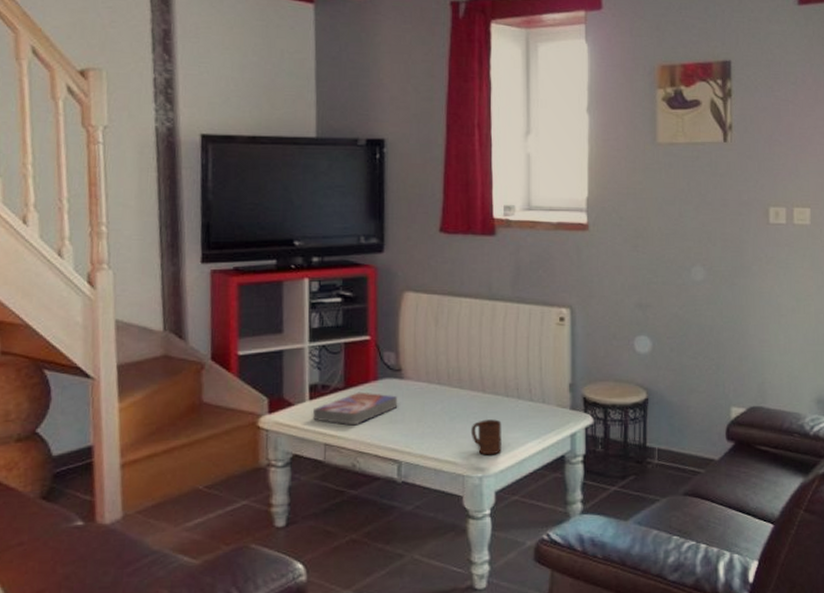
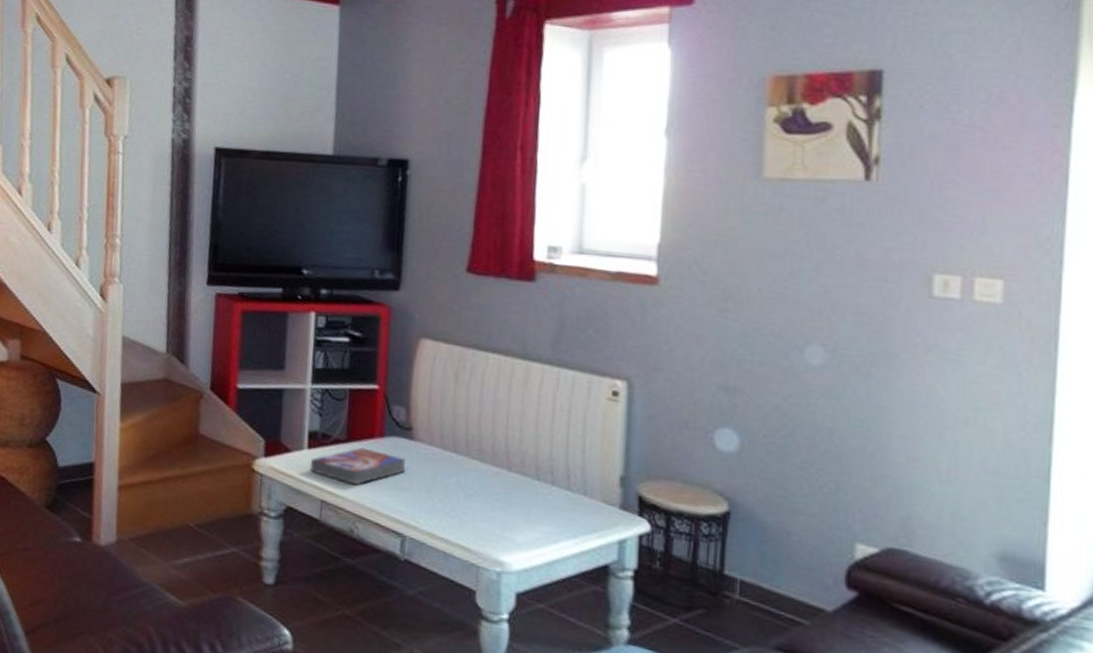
cup: present [470,419,502,455] -> none [490,503,529,549]

